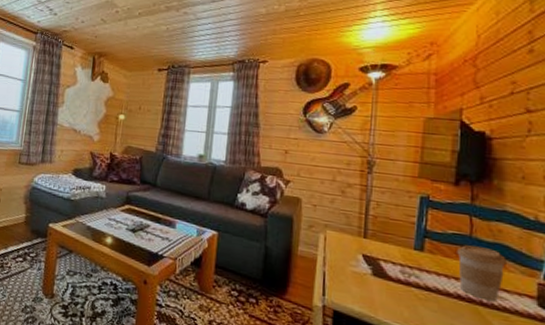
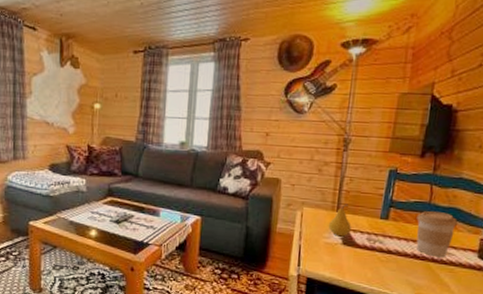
fruit: none [355,230,381,267] -> present [328,204,351,237]

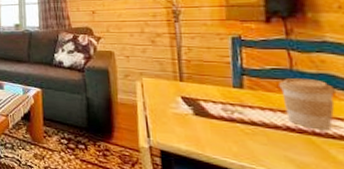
fruit: present [328,204,351,237] -> none [173,73,201,107]

